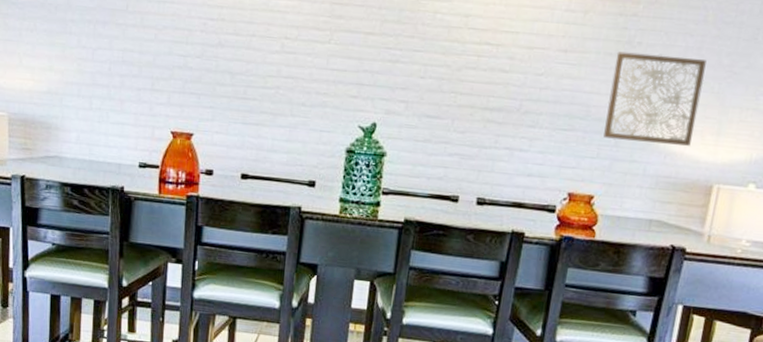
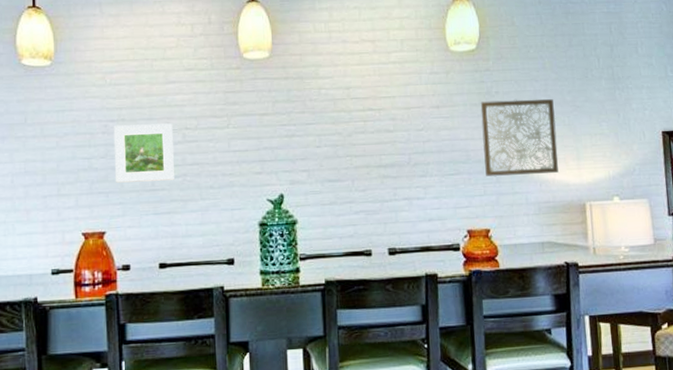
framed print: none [208,24,272,91] -> present [113,123,174,183]

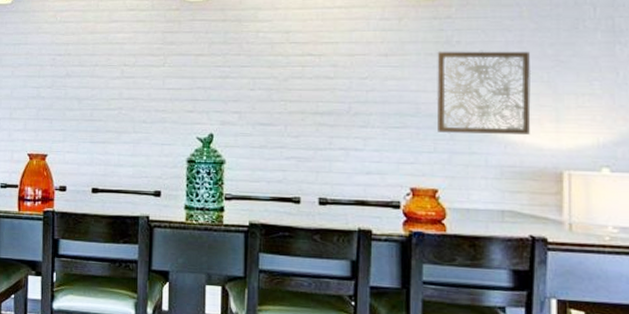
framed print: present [113,123,174,183] -> none [58,58,112,112]

